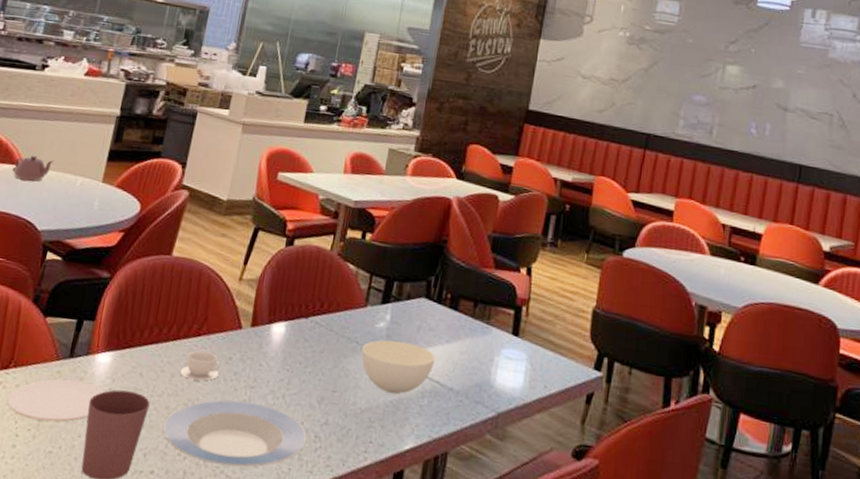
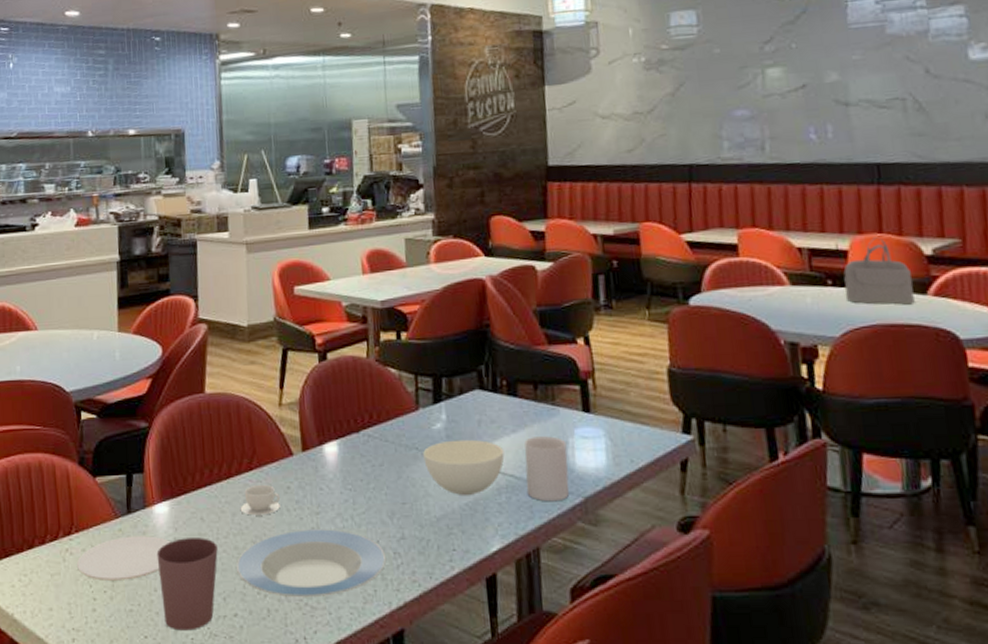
teapot: present [12,155,54,182] -> none [27,317,66,344]
cup: none [447,349,492,413] -> present [524,436,570,502]
handbag: none [752,227,810,291] -> present [843,237,915,305]

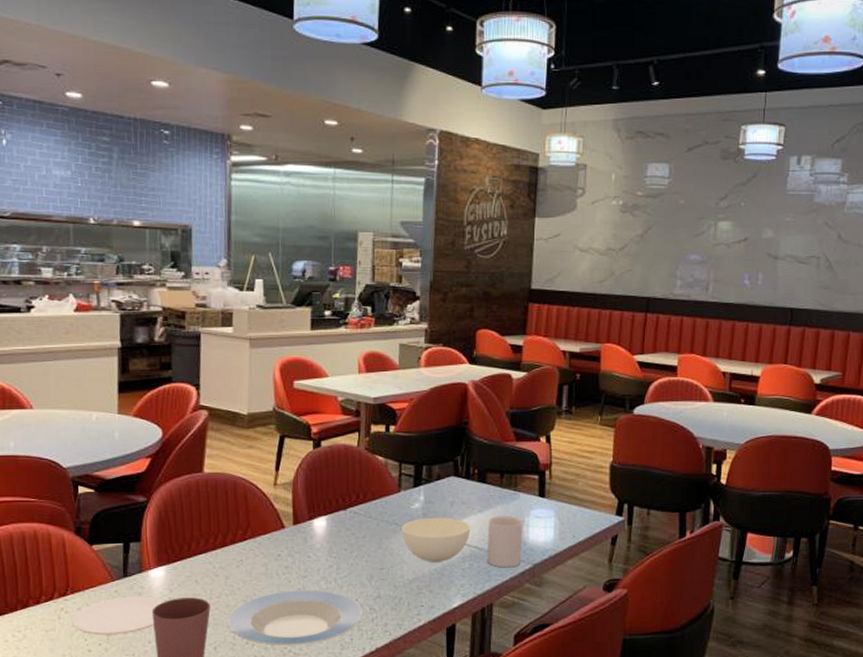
teacup: present [240,484,280,516] -> none [233,552,271,579]
handbag: present [843,237,915,305] -> none [752,367,803,421]

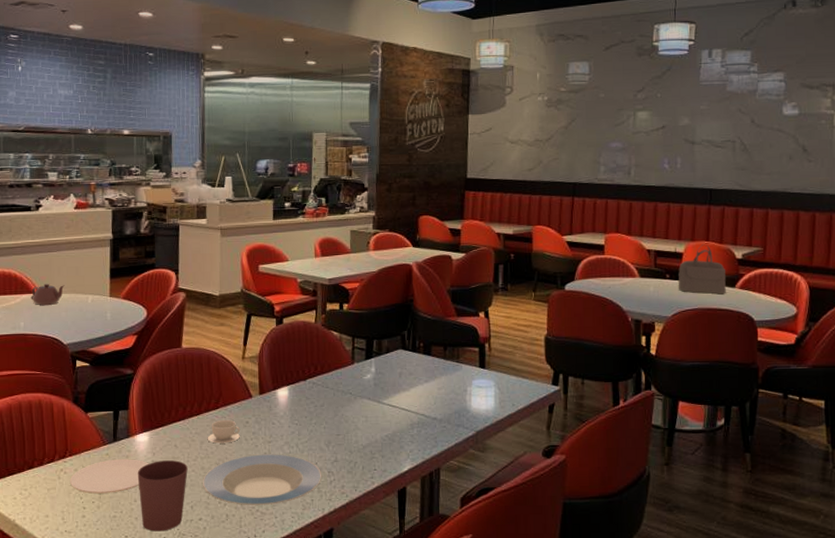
teapot: none [22,397,63,422] -> present [30,283,65,305]
teacup: none [233,552,271,579] -> present [207,419,240,444]
soup bowl: present [402,517,471,563] -> none [355,387,418,430]
cup: present [486,516,523,568] -> none [433,385,466,435]
handbag: none [752,367,803,421] -> present [678,244,727,295]

